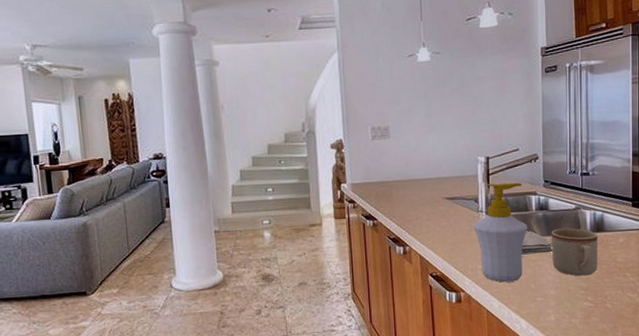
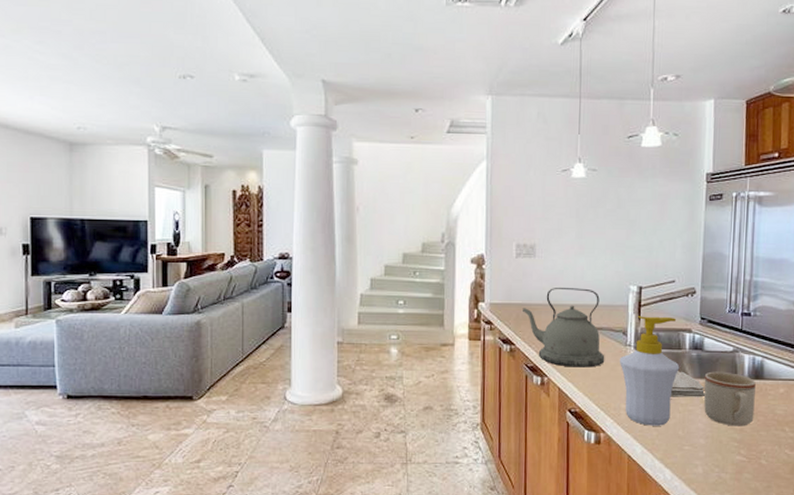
kettle: none [382,163,460,236] -> present [523,287,605,368]

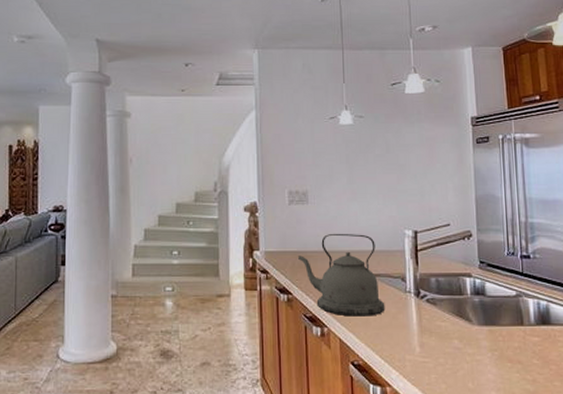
soap bottle: present [620,316,680,426] -> none [401,261,463,378]
washcloth: present [670,371,706,397] -> none [455,318,493,346]
mug: present [704,371,756,426] -> none [489,317,546,377]

